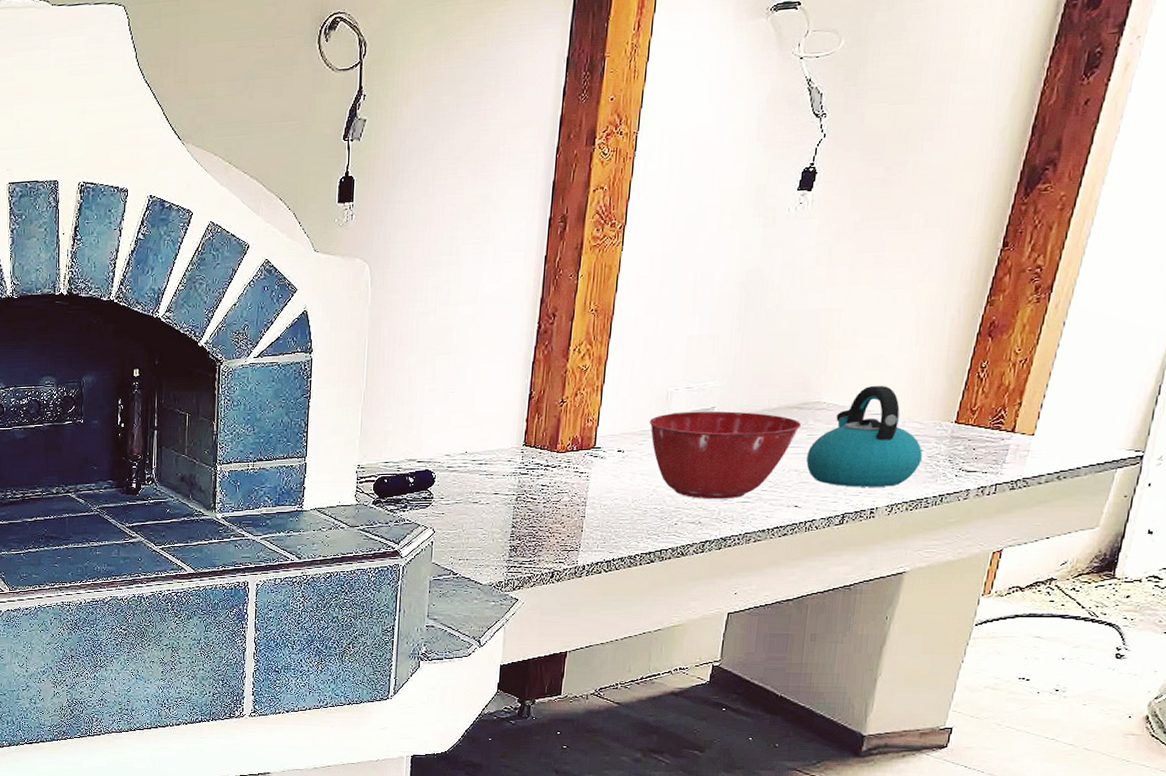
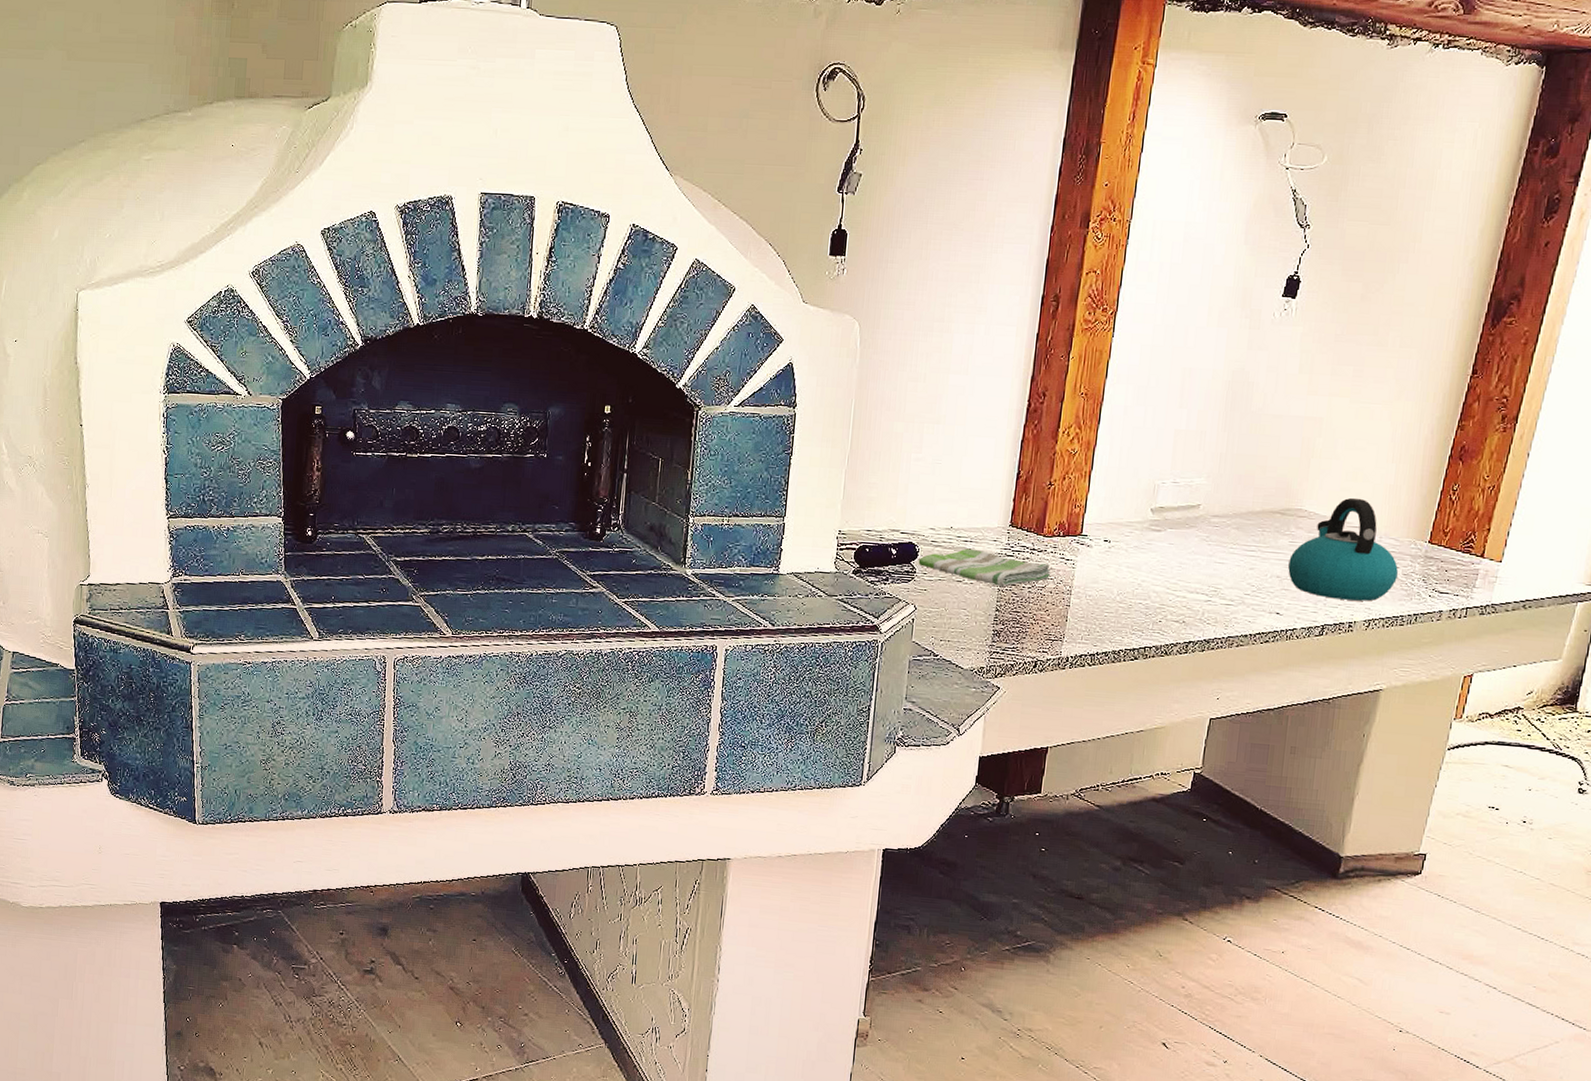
dish towel: none [435,470,566,504] -> present [918,548,1051,587]
mixing bowl: present [649,411,802,500] -> none [1135,506,1284,600]

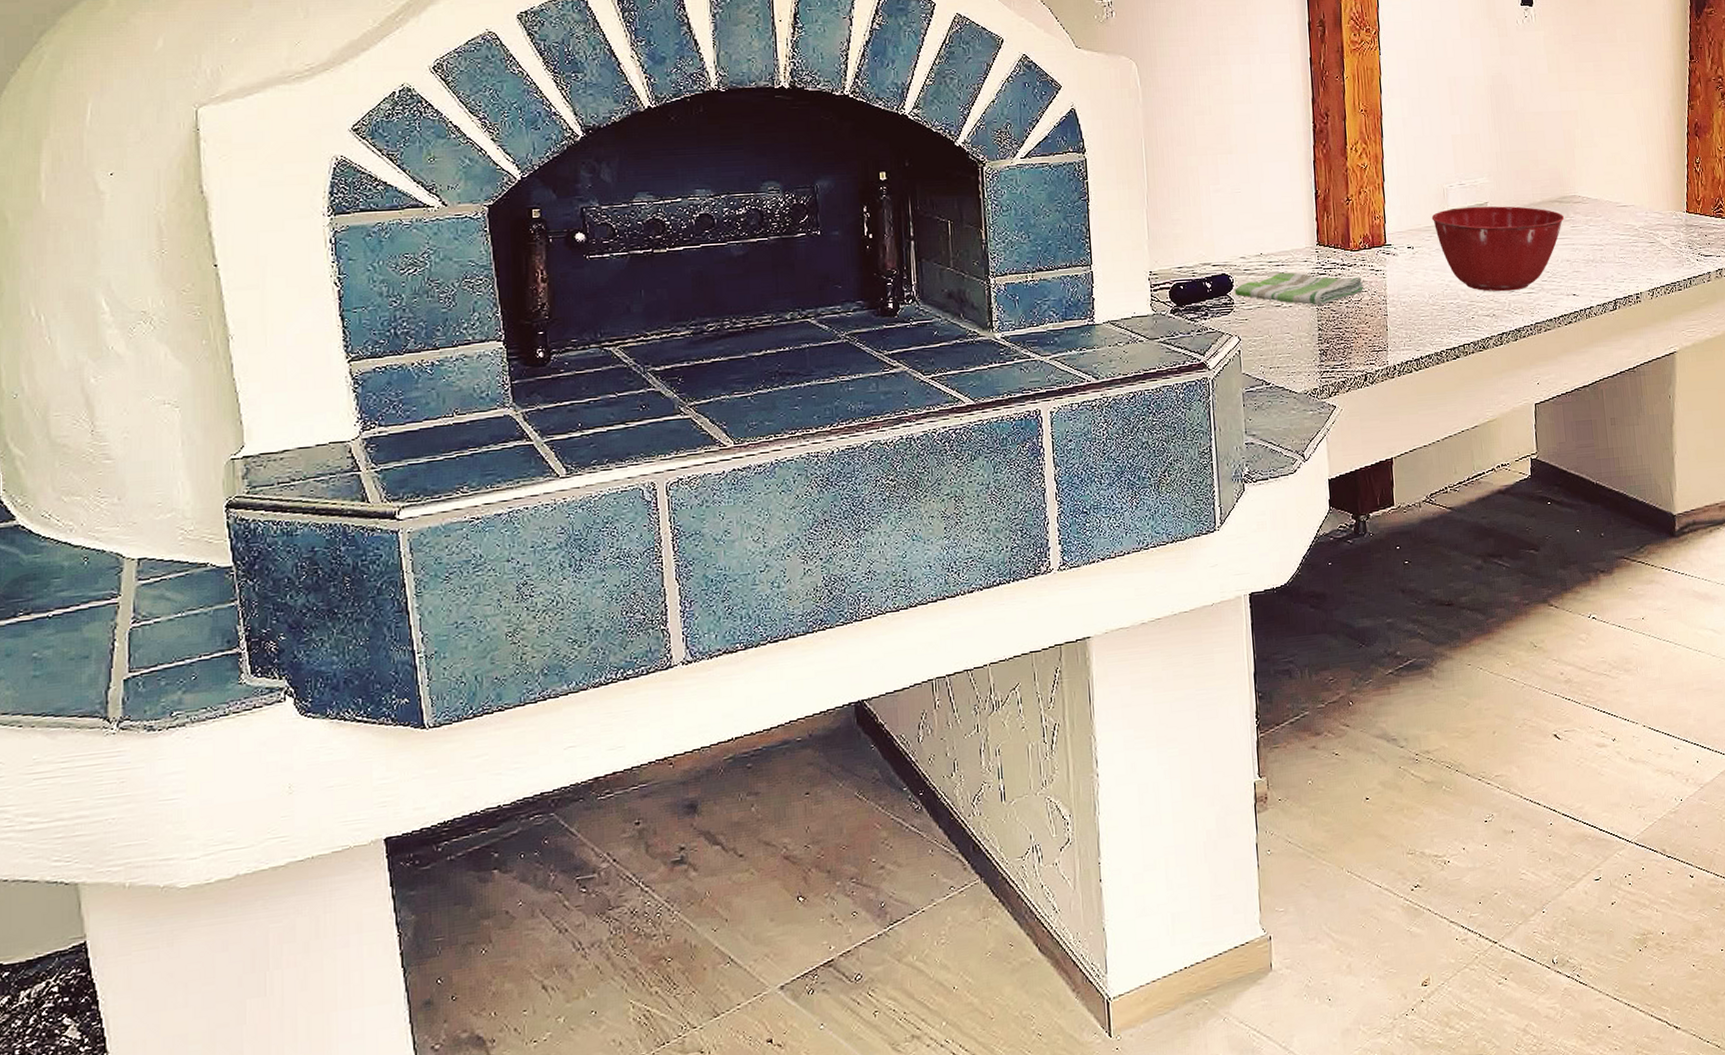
mixing bowl: none [1135,506,1284,600] -> present [1431,206,1565,292]
kettle: present [1288,497,1398,601] -> none [1574,179,1668,274]

